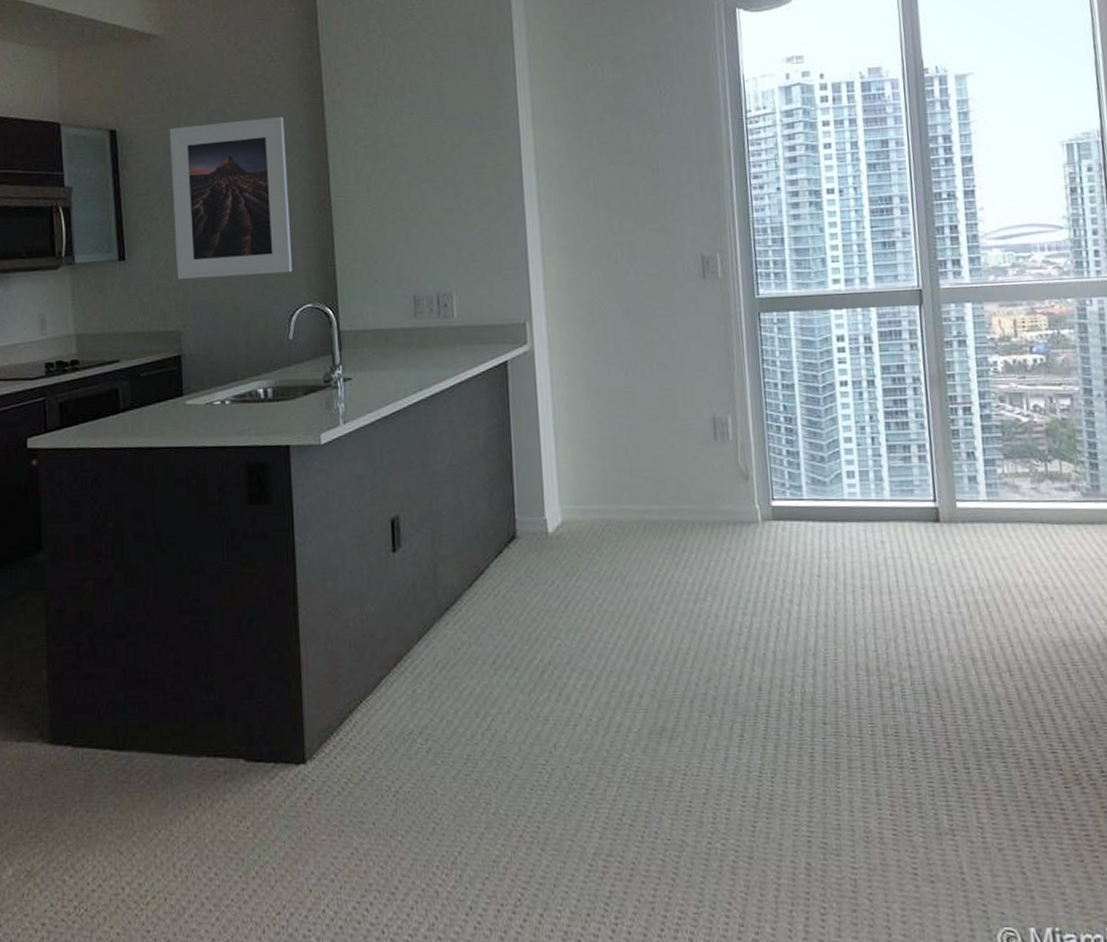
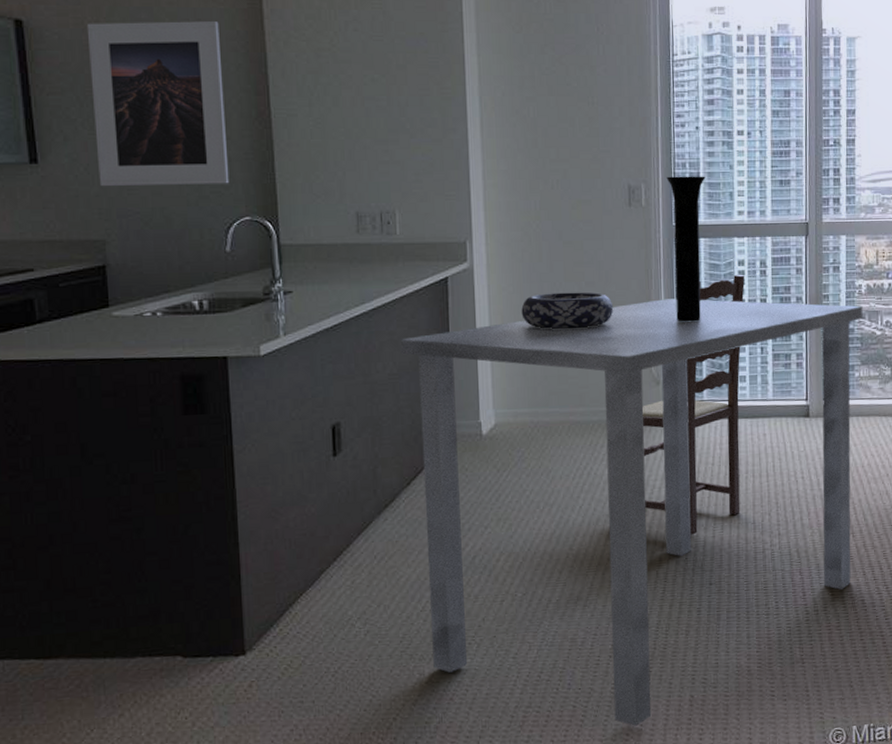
dining table: none [459,381,1012,894] -> present [400,299,863,726]
decorative bowl: none [587,374,691,416] -> present [521,292,614,329]
dining chair: none [730,351,858,661] -> present [642,274,745,535]
vase: none [745,241,795,408] -> present [666,176,706,322]

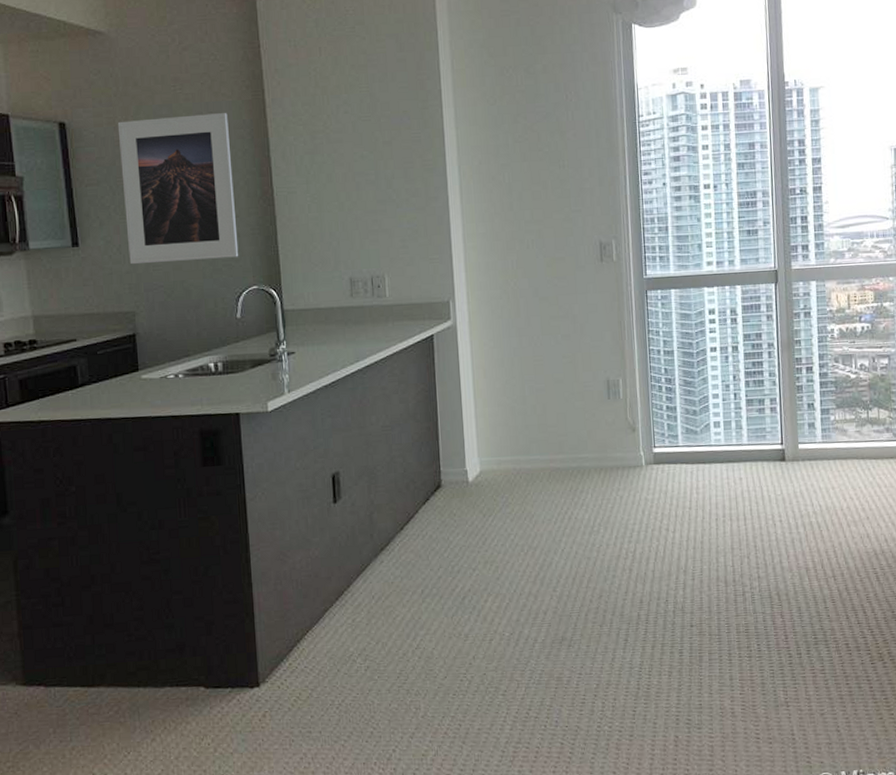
dining table: present [400,299,863,726] -> none [391,348,837,765]
decorative bowl: present [521,292,614,329] -> none [502,344,589,381]
dining chair: present [642,274,745,535] -> none [619,322,719,578]
vase: present [666,176,706,322] -> none [636,229,674,371]

